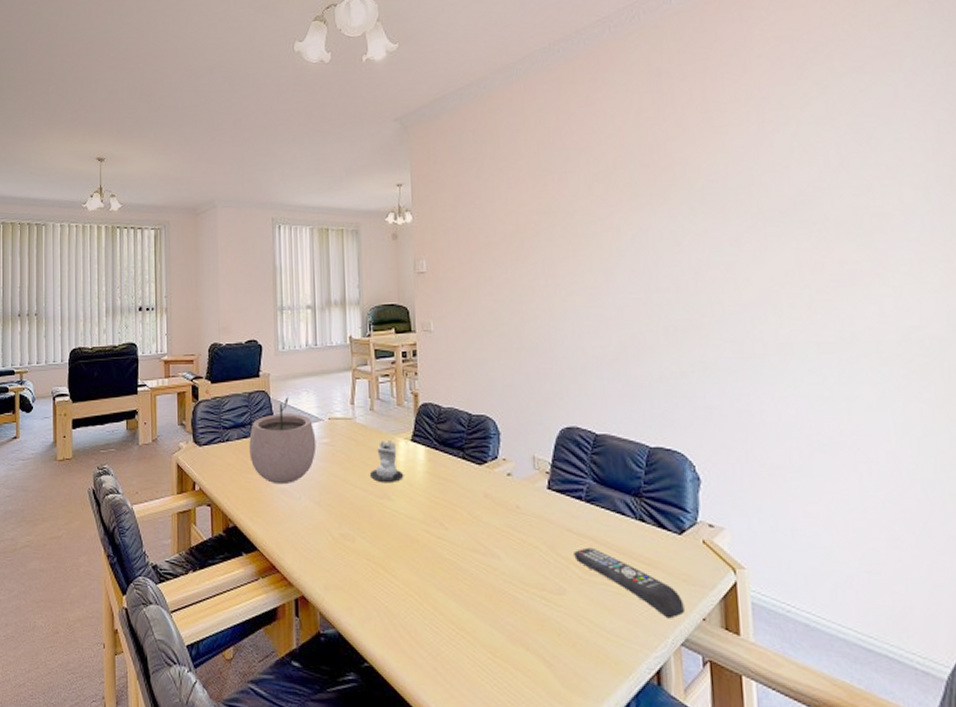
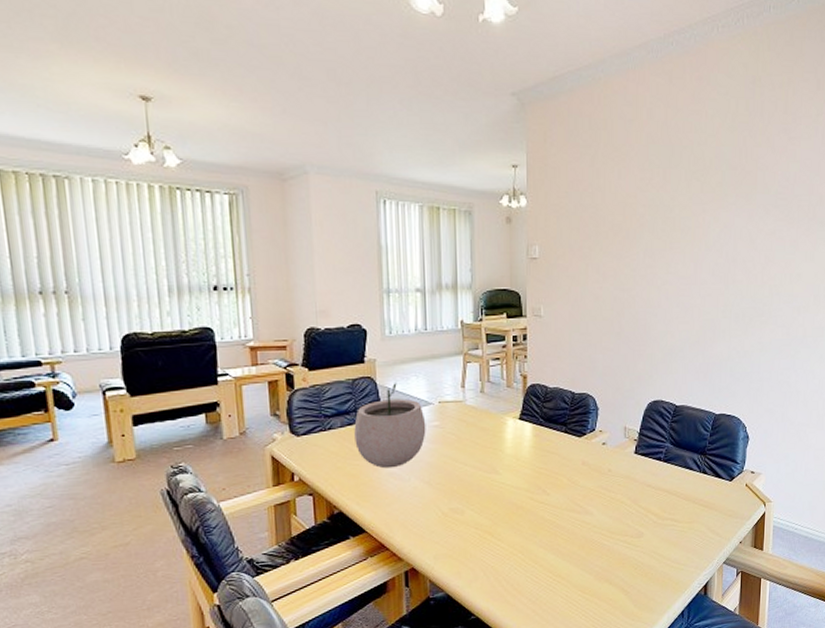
candle: present [369,441,404,482] -> none [479,420,512,459]
remote control: present [574,547,686,619] -> none [652,497,729,545]

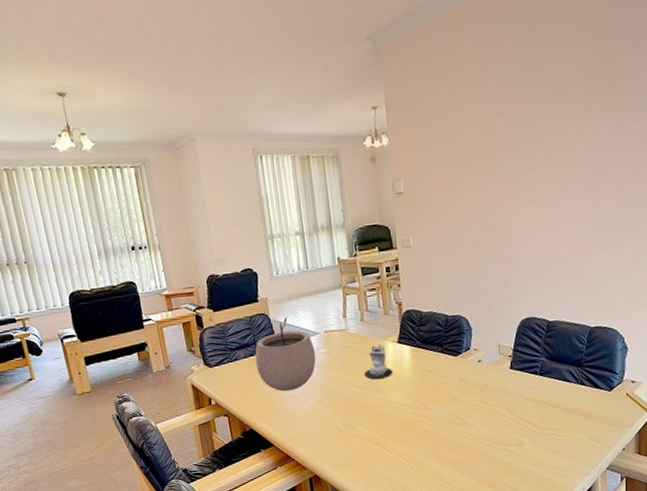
candle: none [479,420,512,459] -> present [363,345,393,379]

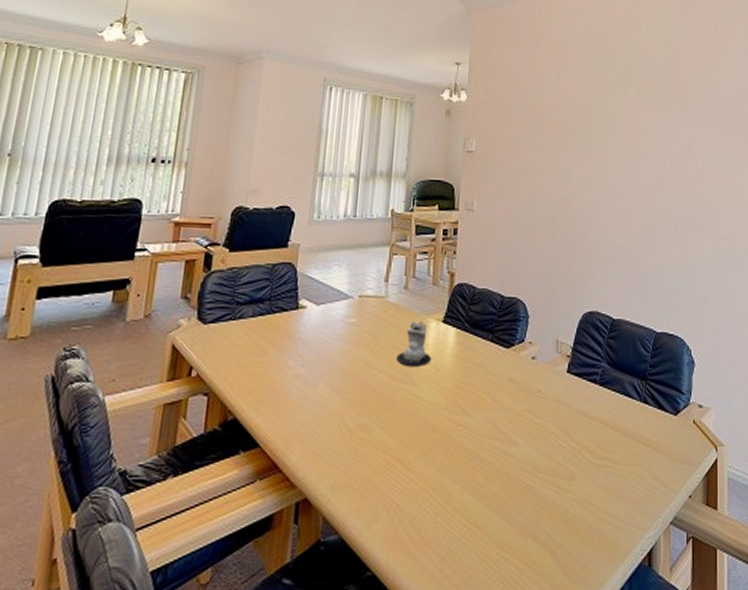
plant pot: present [255,316,316,392] -> none [264,270,343,369]

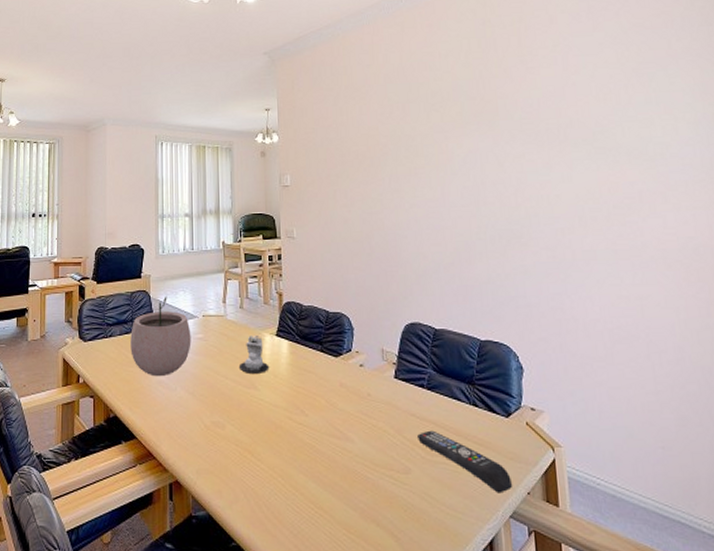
plant pot: none [264,270,343,369] -> present [130,295,191,377]
remote control: none [585,430,676,498] -> present [417,430,513,494]

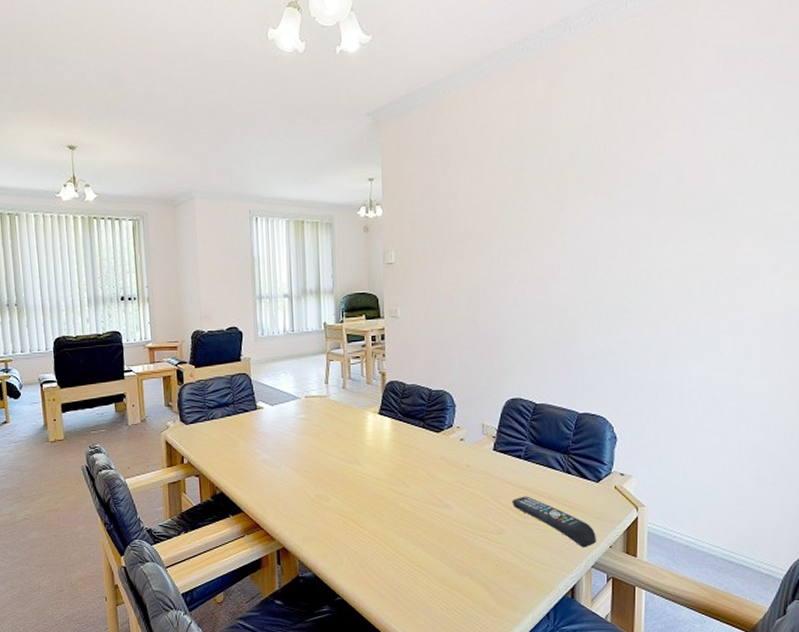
plant pot: present [130,295,191,377] -> none [232,378,294,456]
candle: present [238,336,270,373] -> none [341,414,372,450]

